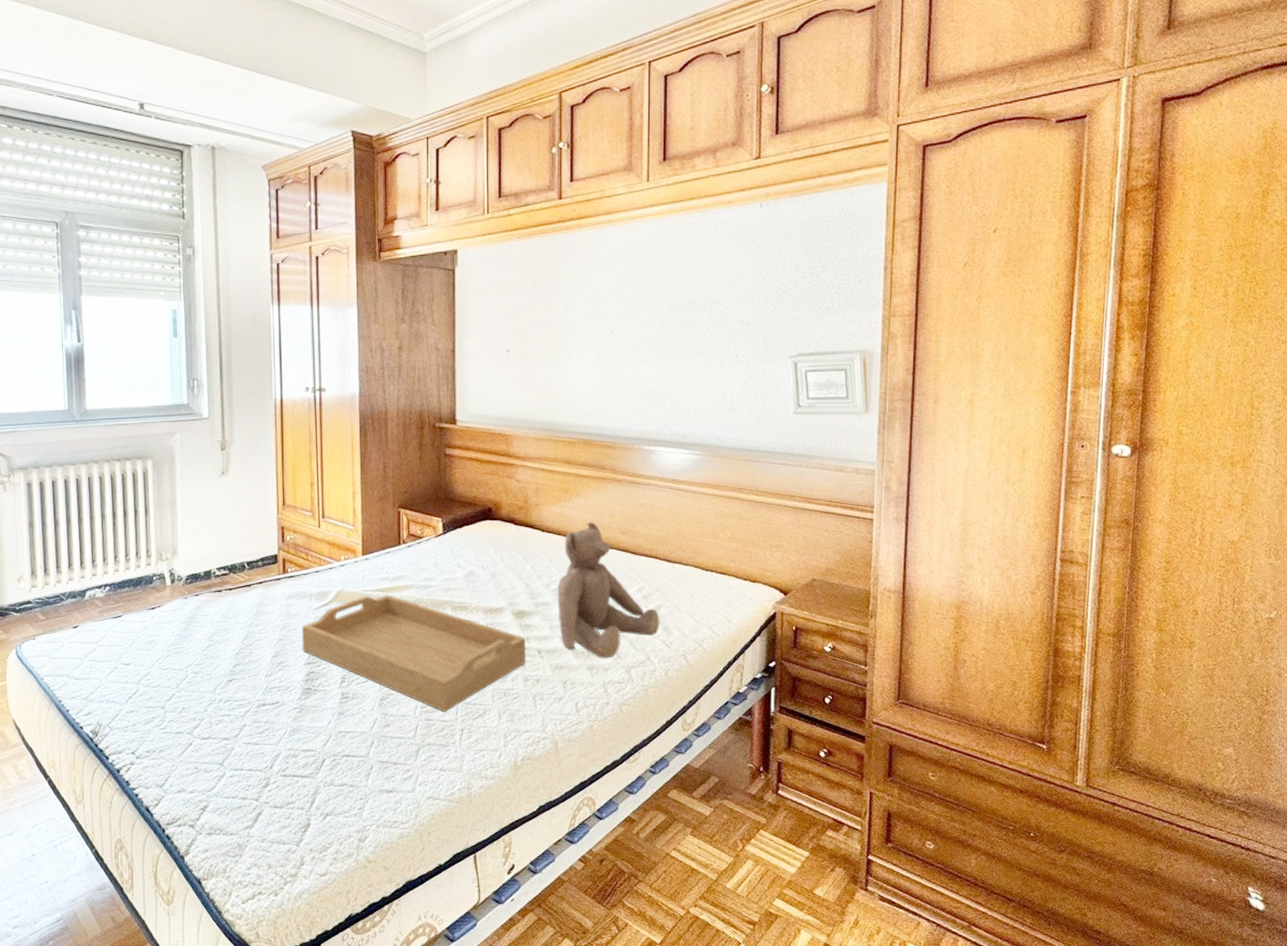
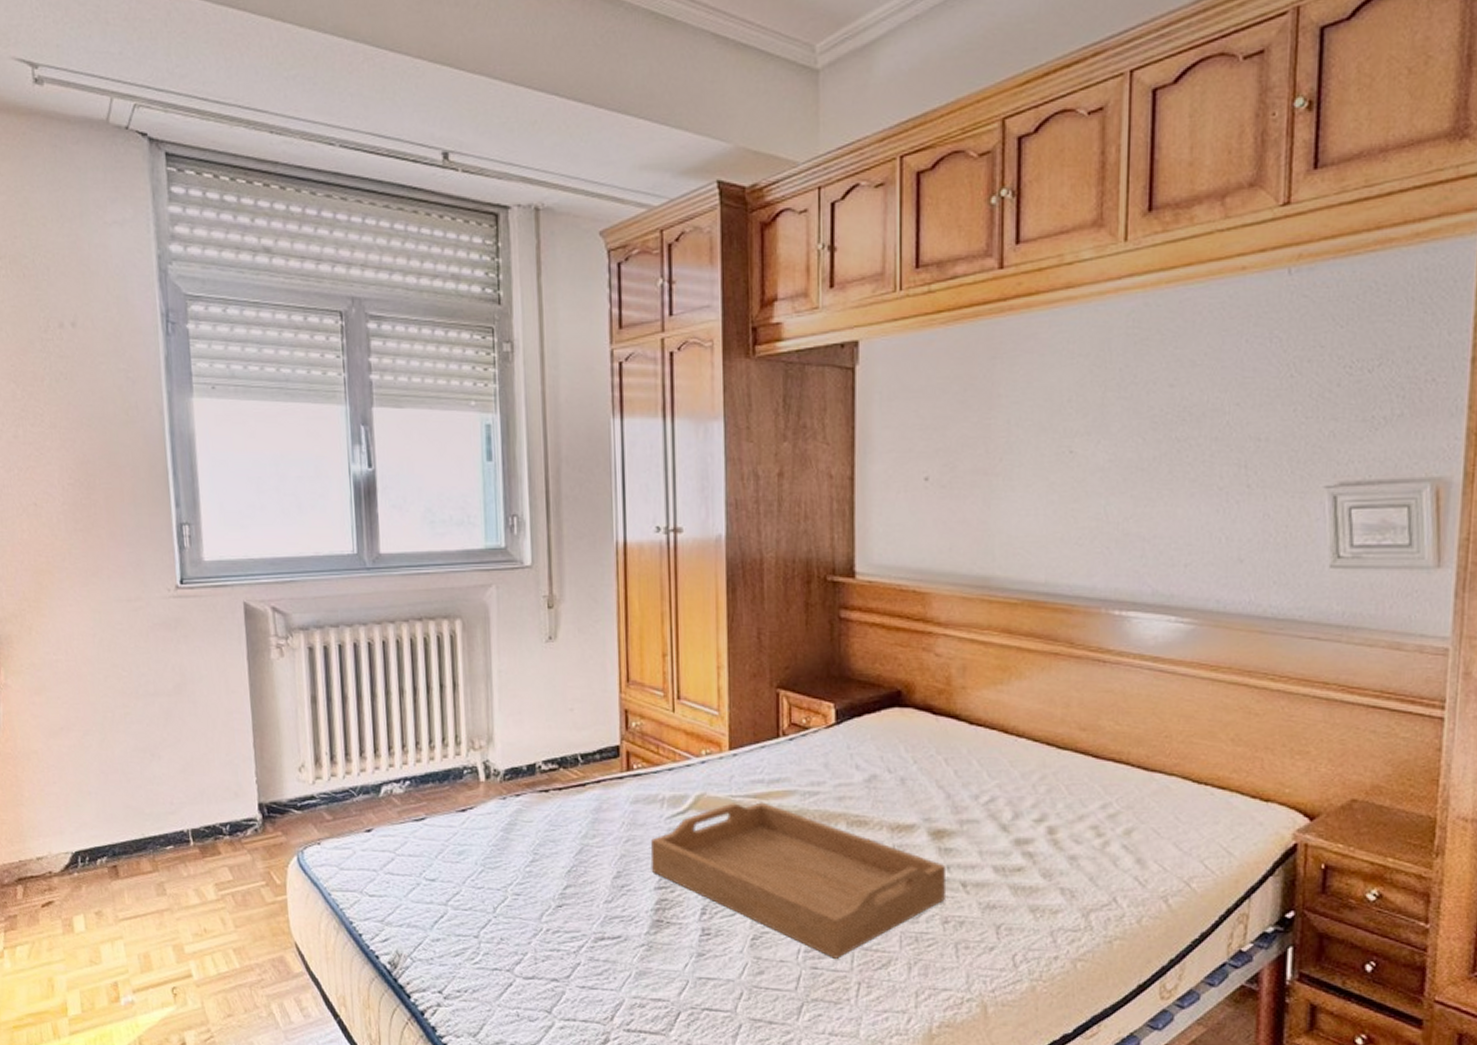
teddy bear: present [557,522,660,658] -> none [989,713,1132,898]

